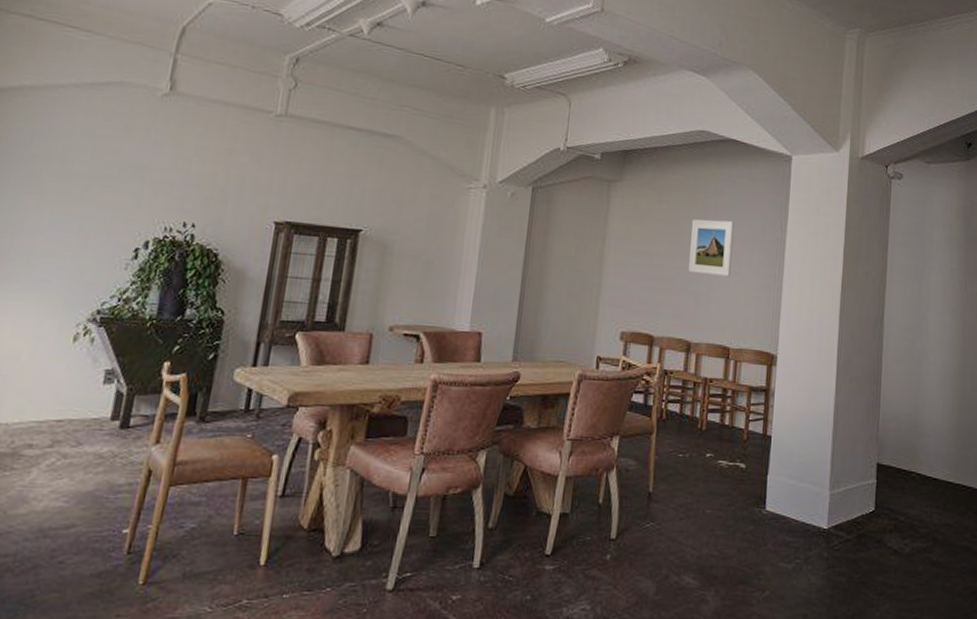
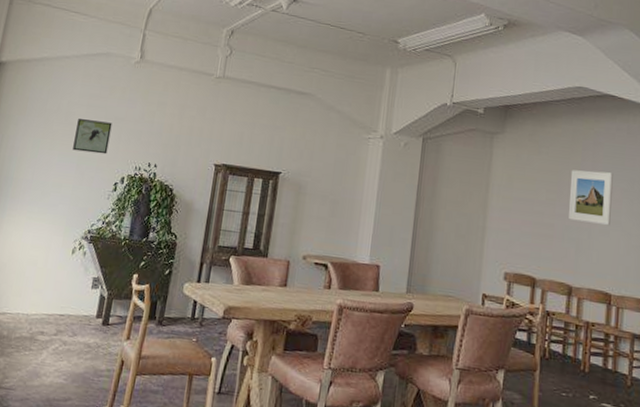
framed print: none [72,167,131,213] -> present [72,119,113,154]

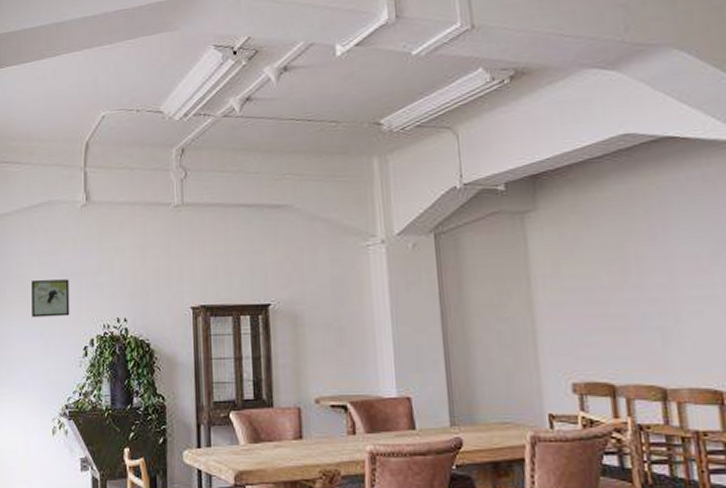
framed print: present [568,170,613,226] -> none [635,235,703,305]

